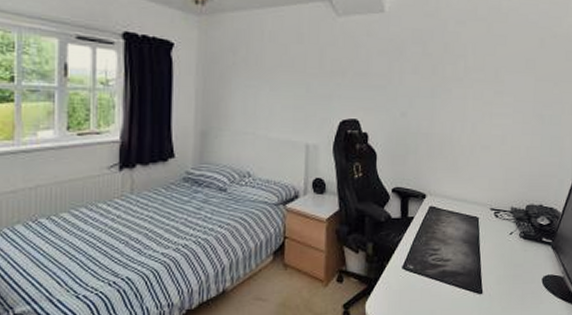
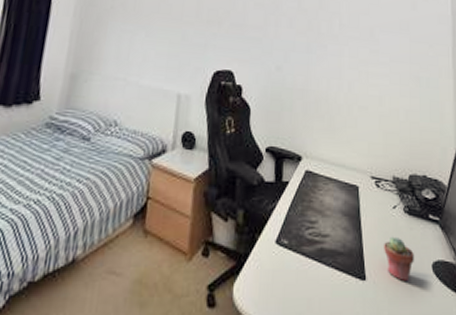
potted succulent: none [500,257,527,294] -> present [384,236,414,282]

